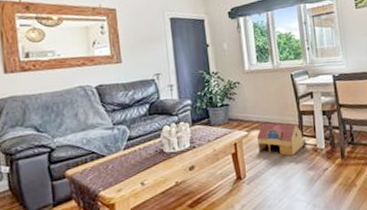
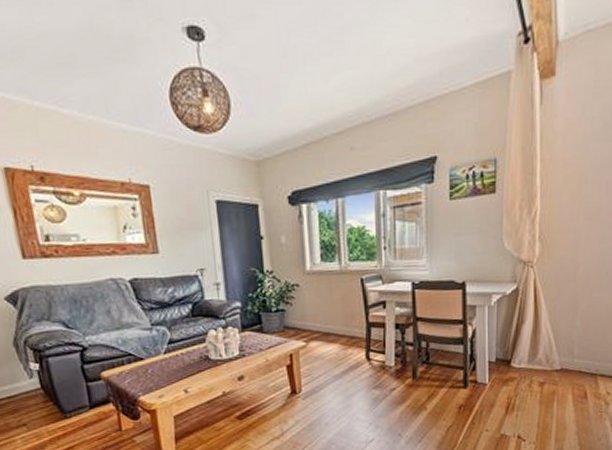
toy house: present [256,123,306,156] -> none [316,333,373,372]

